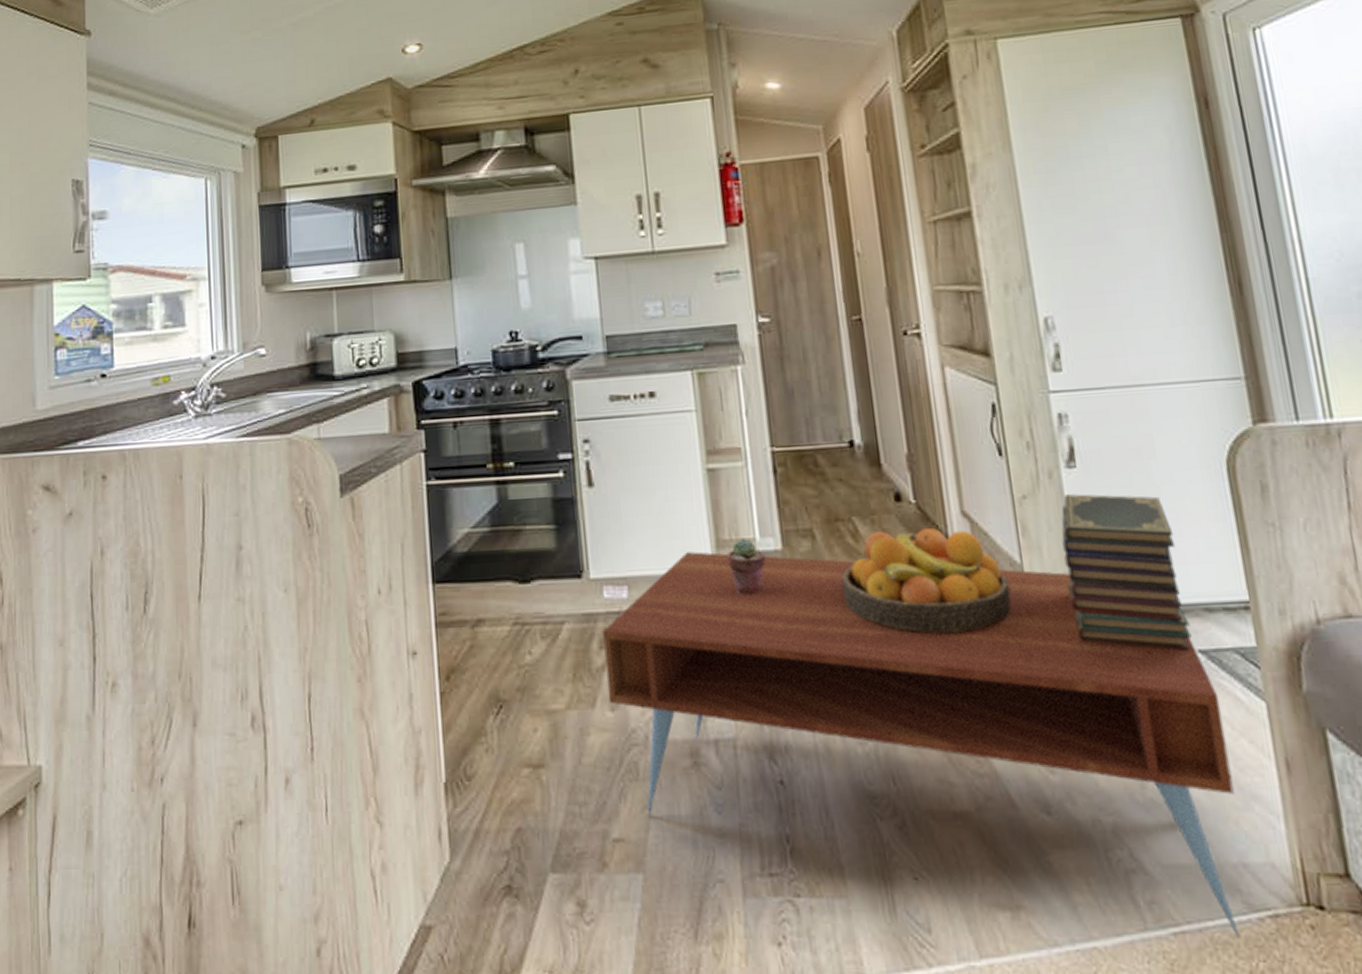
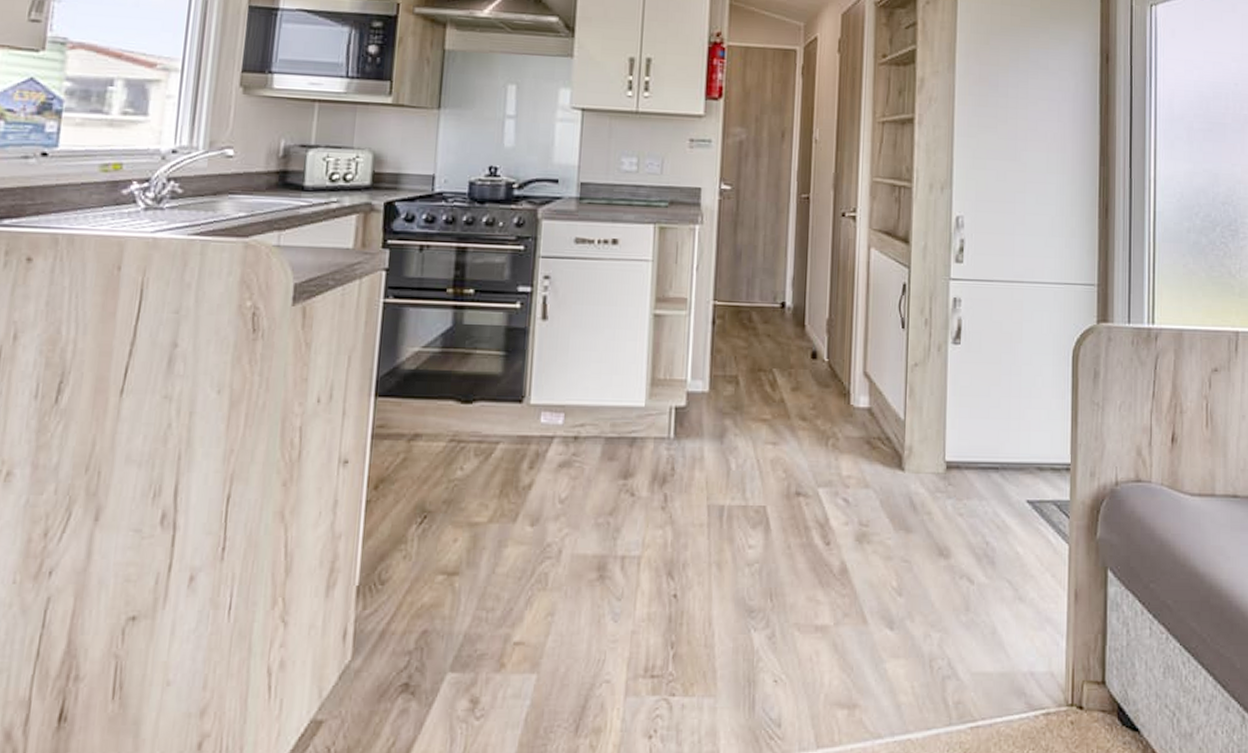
coffee table: present [603,551,1241,939] -> none [530,387,1036,732]
potted succulent: present [727,538,766,594] -> none [659,378,693,429]
fruit bowl: present [841,527,1011,634] -> none [755,383,892,475]
book stack: present [1061,494,1192,651] -> none [936,366,1025,501]

